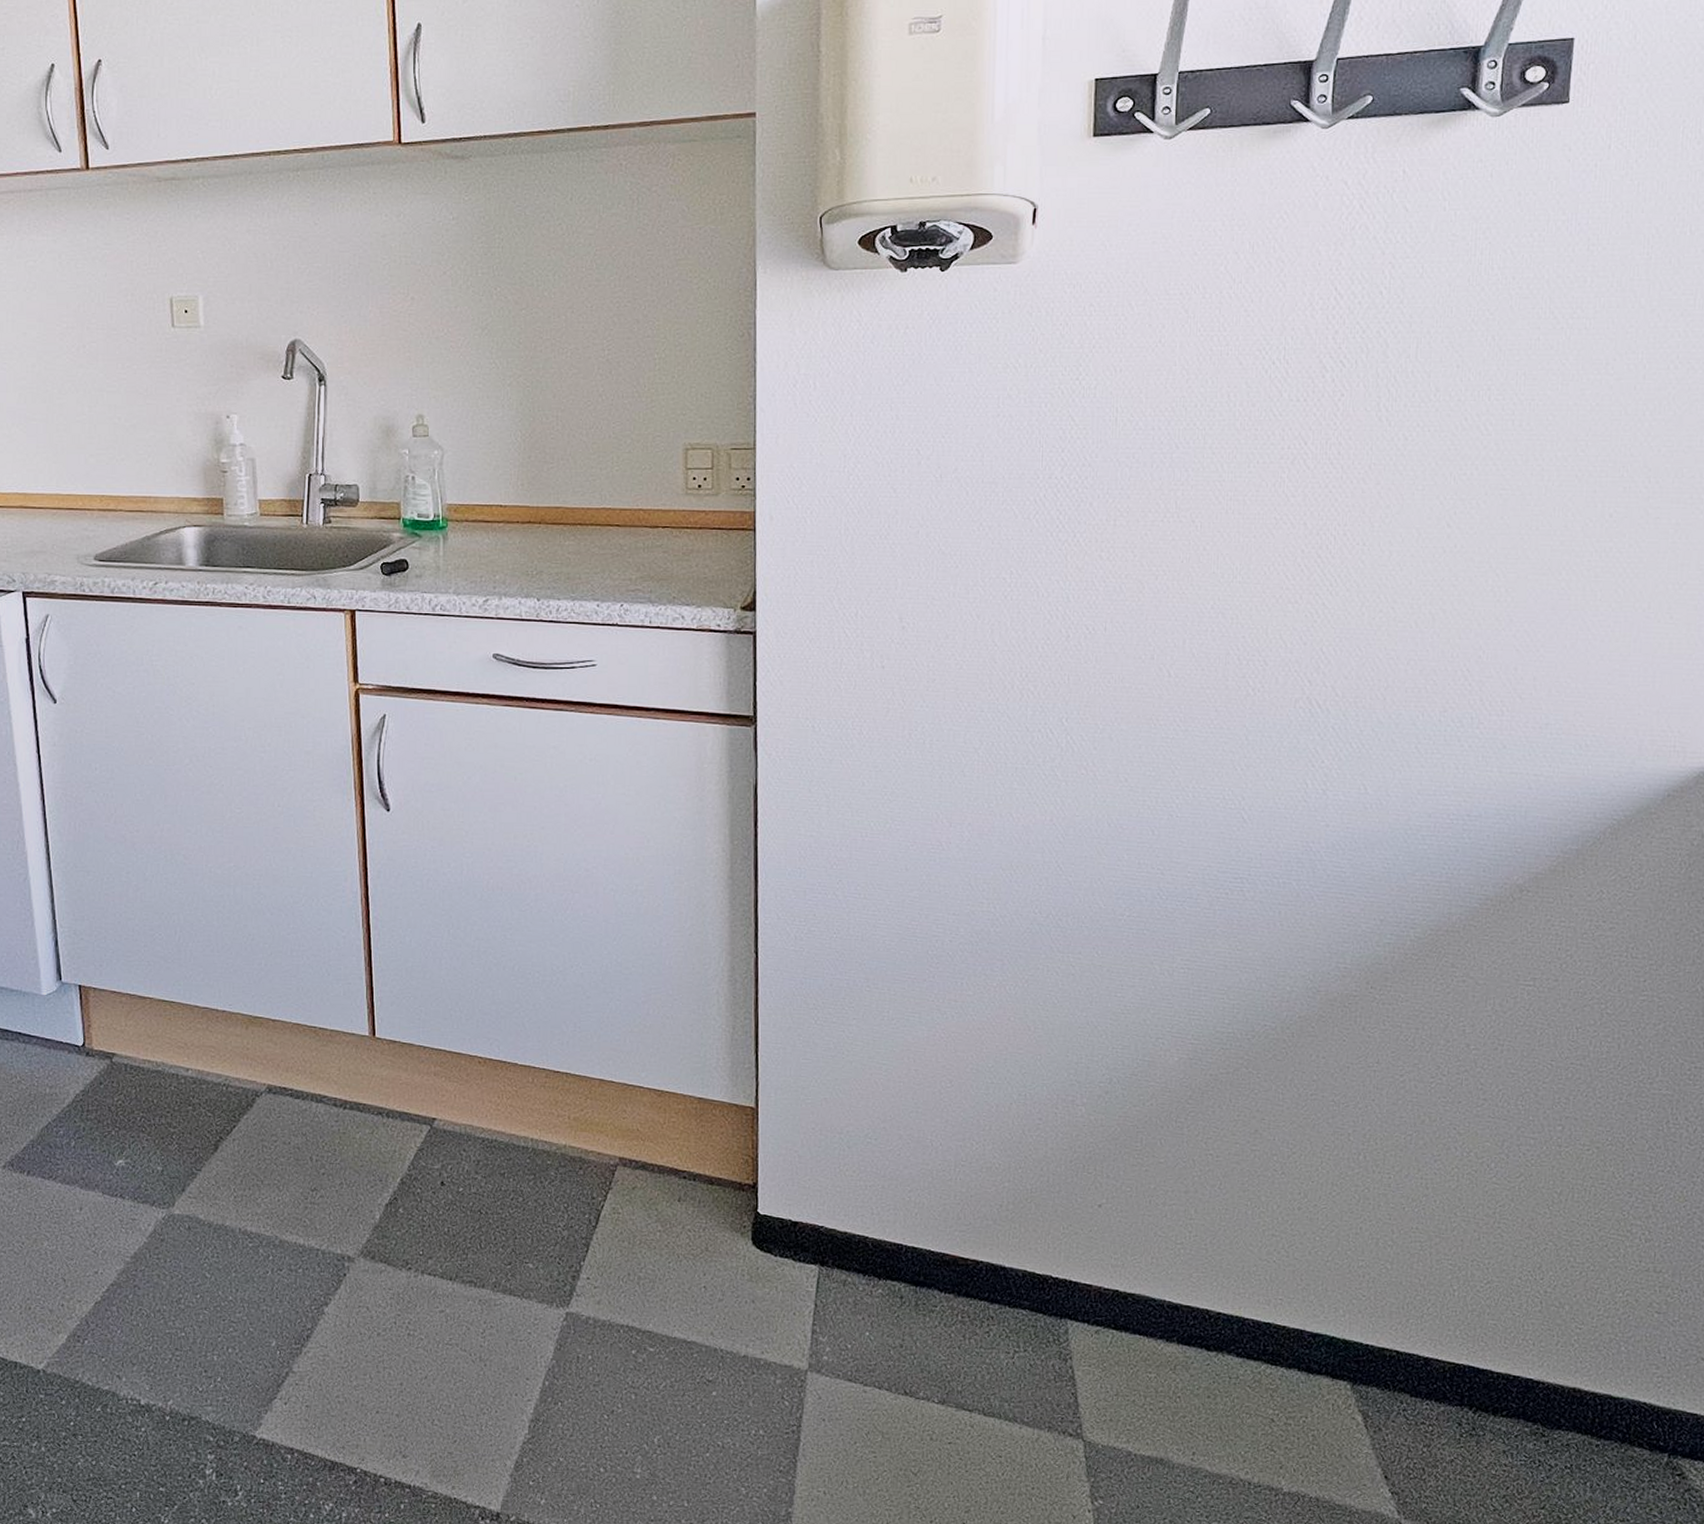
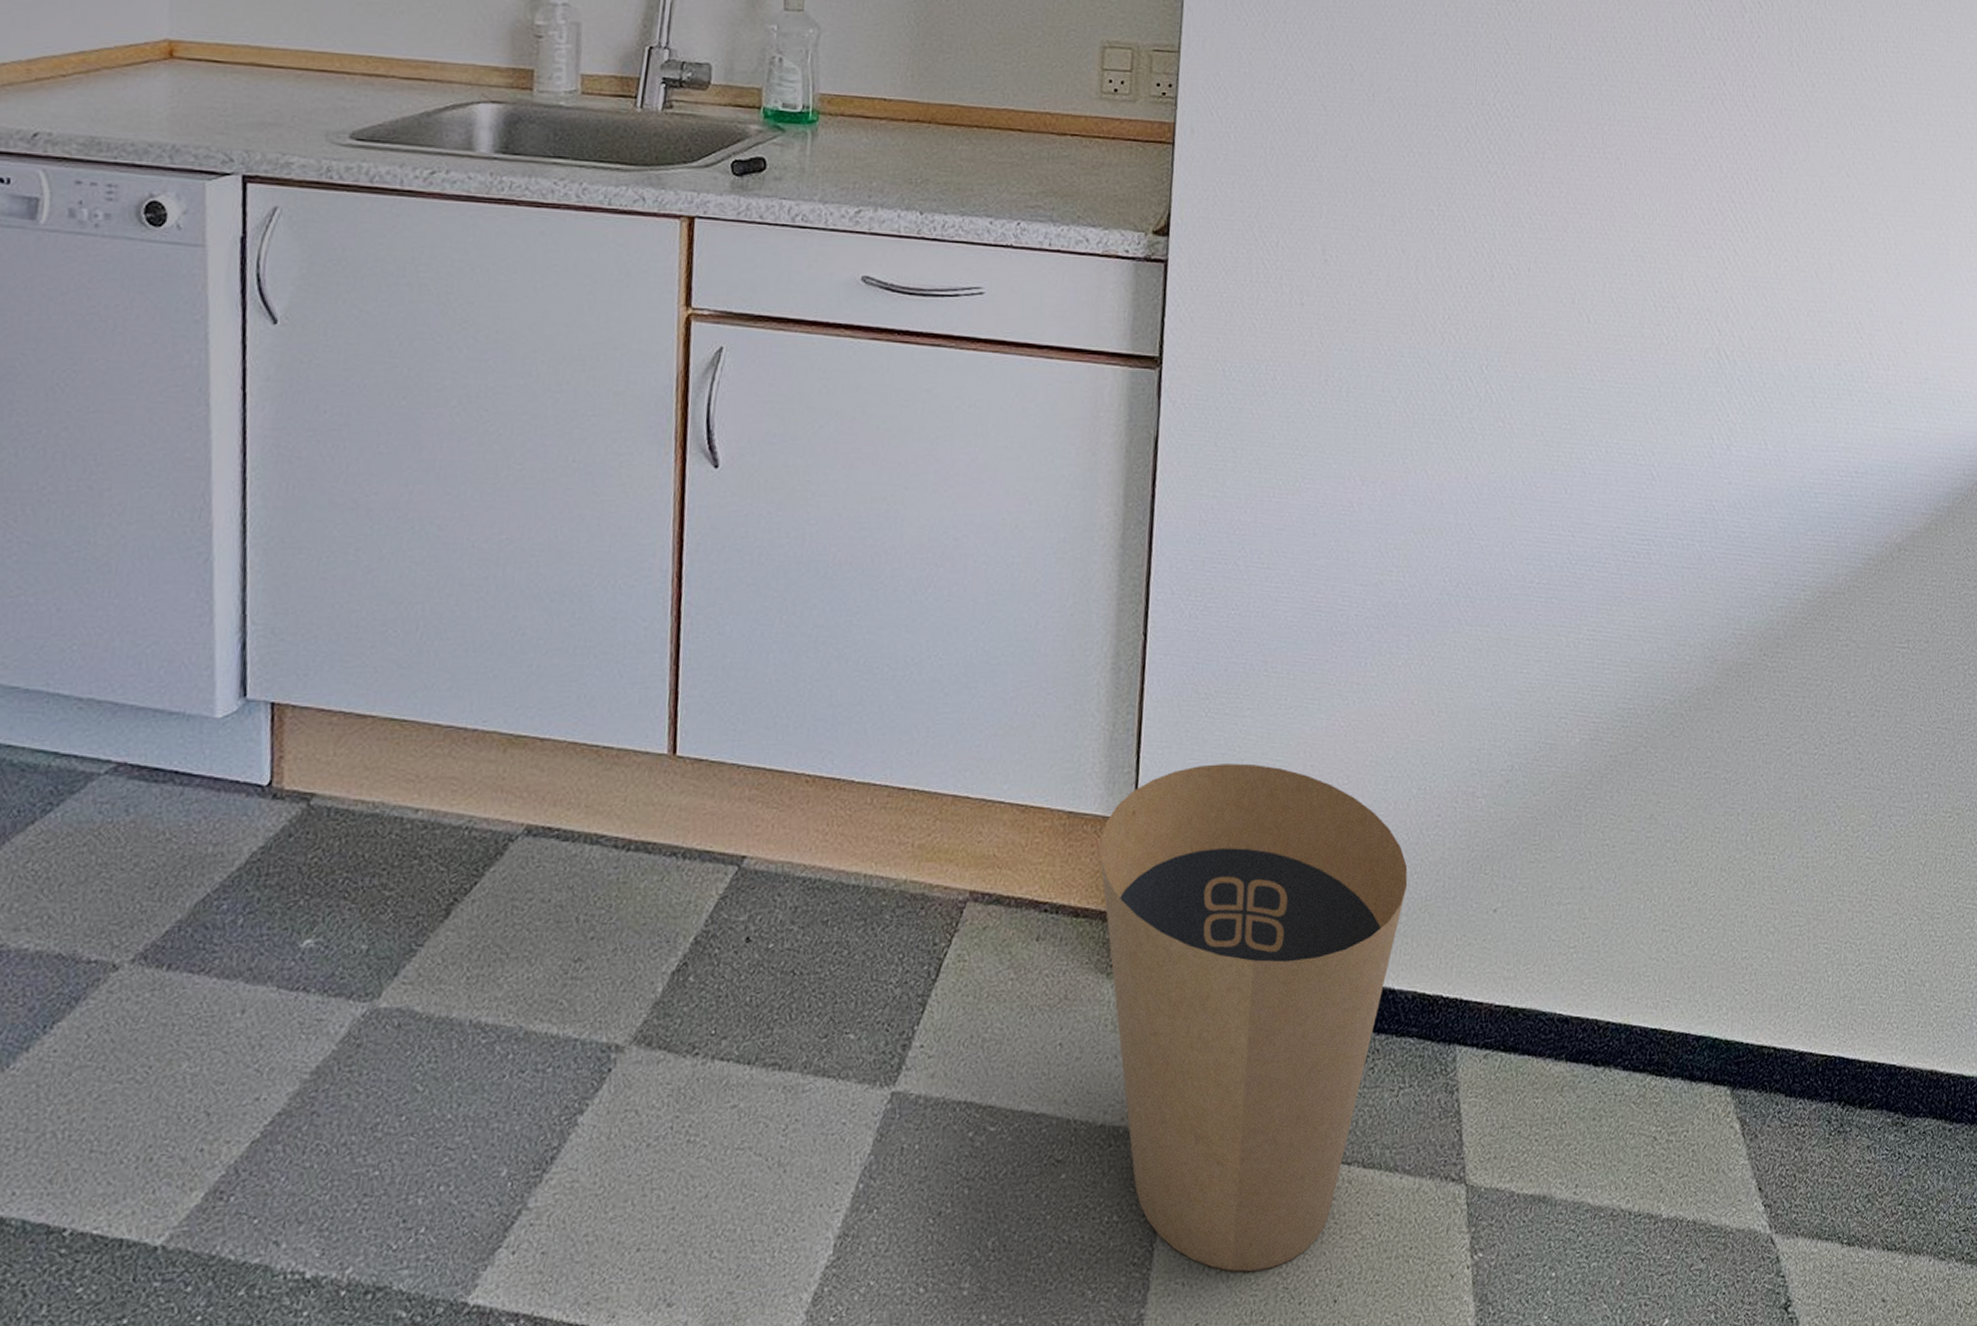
trash can: none [728,1064,1013,1490] -> present [1100,763,1408,1272]

